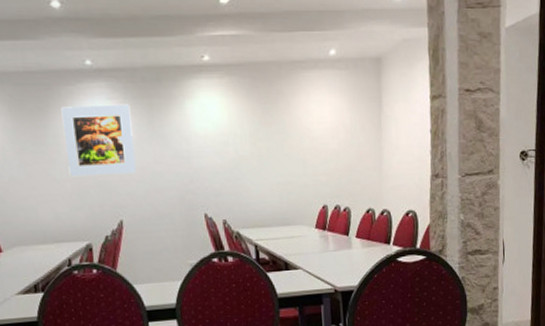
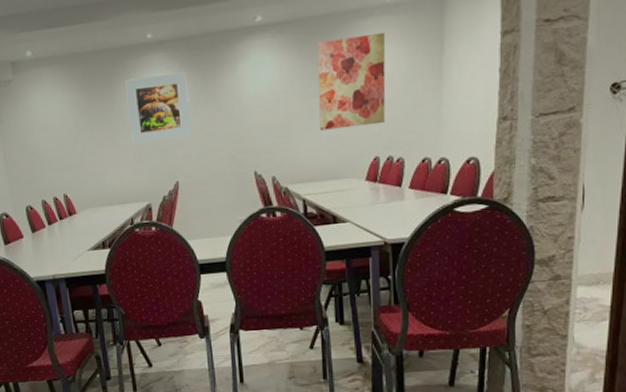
wall art: none [265,85,332,176] -> present [317,32,386,131]

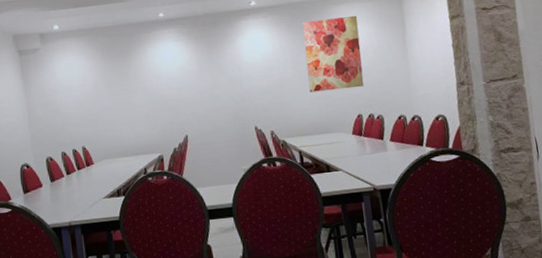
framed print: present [125,71,191,144] -> none [140,43,198,103]

